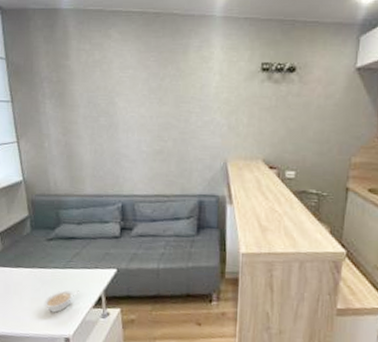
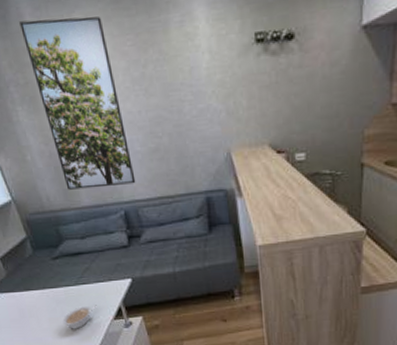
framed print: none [63,31,137,180] -> present [19,16,136,190]

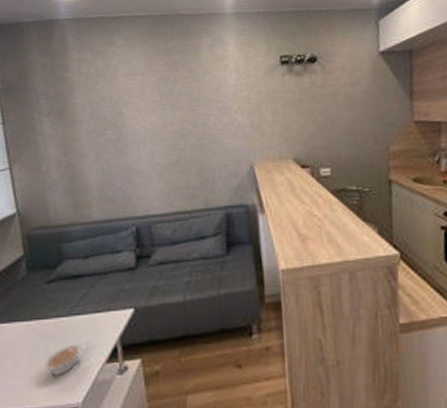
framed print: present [19,16,136,190] -> none [62,39,152,203]

